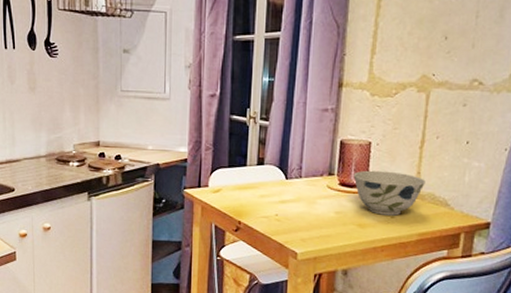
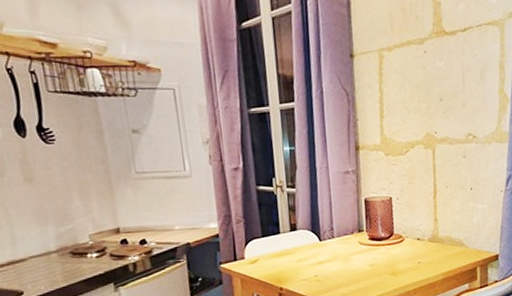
bowl: present [353,170,426,216] -> none [380,221,443,262]

